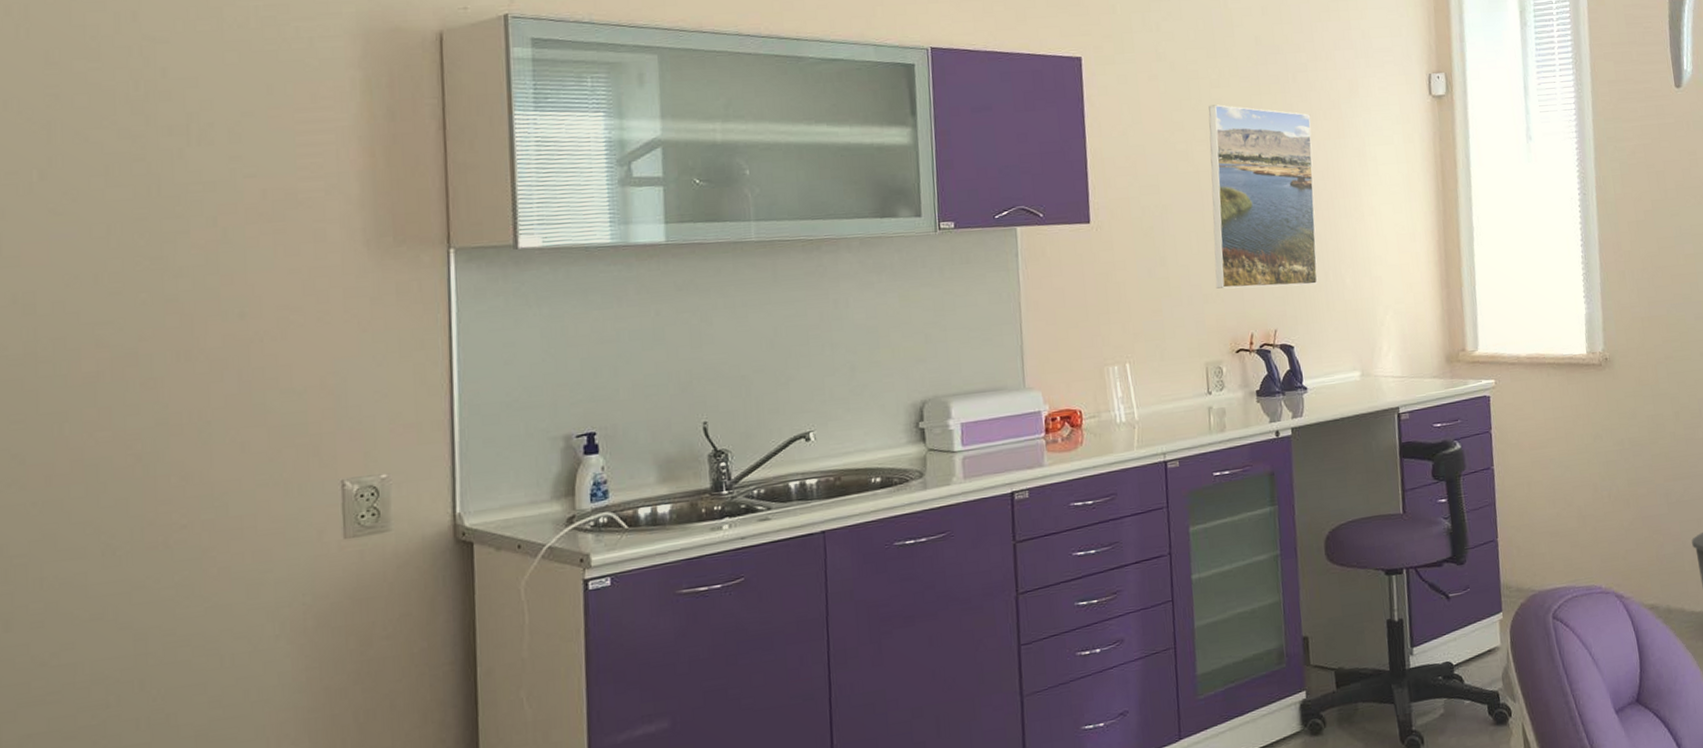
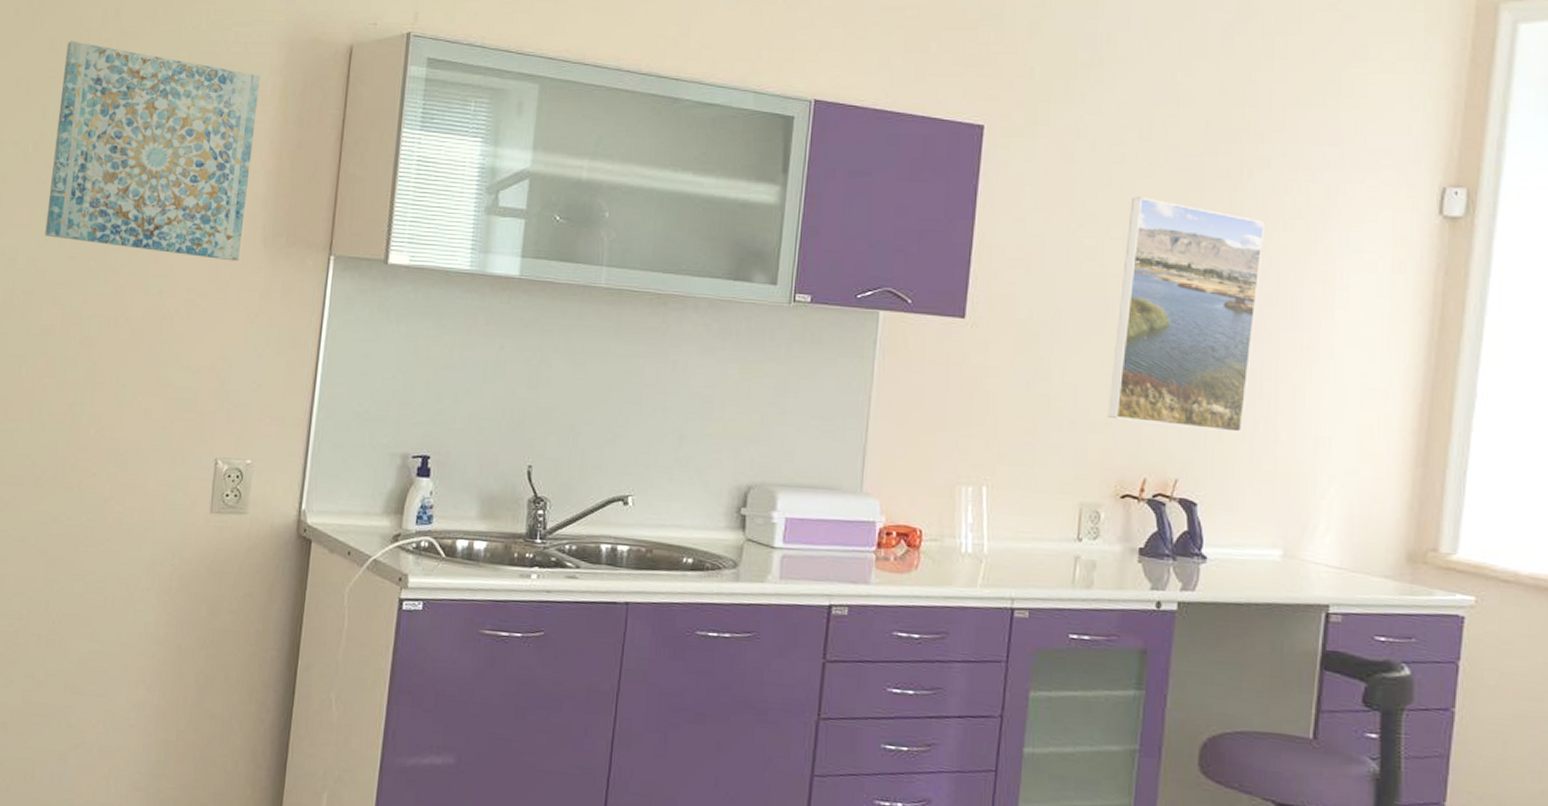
wall art: none [69,51,338,274] -> present [45,41,260,262]

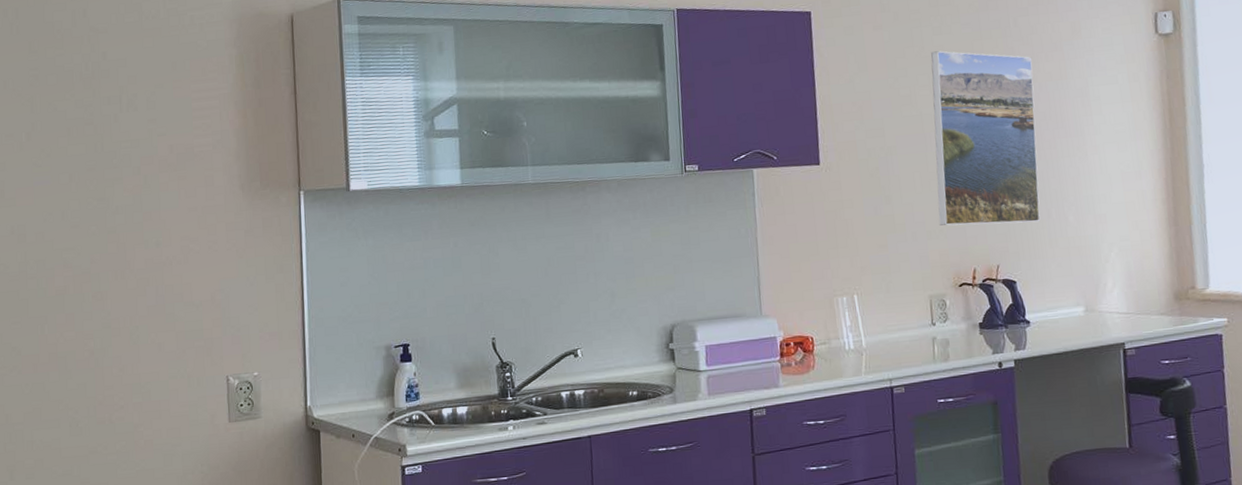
wall art: present [45,41,260,262] -> none [44,41,222,212]

